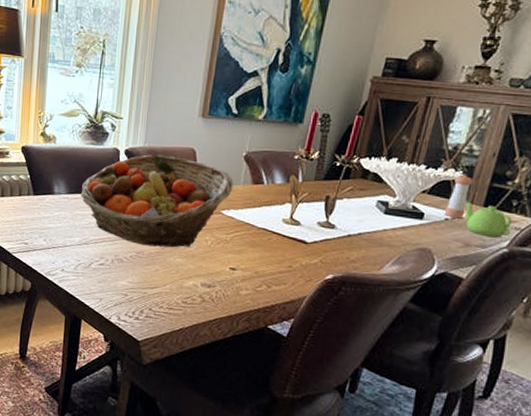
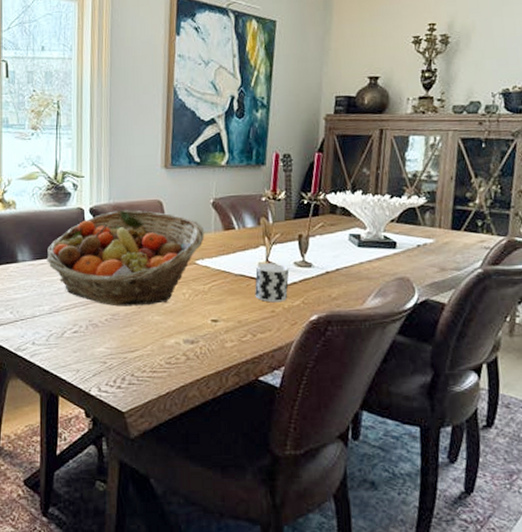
cup: none [275,220,312,259] -> present [255,263,289,303]
pepper shaker: present [444,174,473,219] -> none [415,200,437,244]
teapot: present [465,200,512,238] -> none [434,224,482,259]

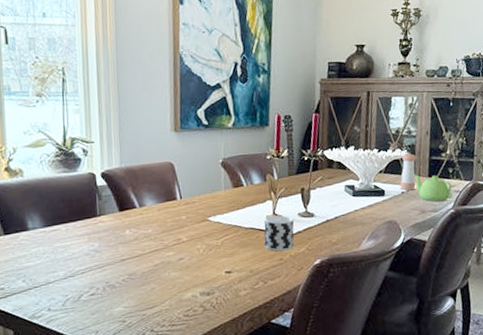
fruit basket: present [46,210,205,307] -> none [58,172,216,267]
pepper shaker: none [415,200,437,244] -> present [400,152,416,191]
teapot: none [434,224,482,259] -> present [414,173,453,202]

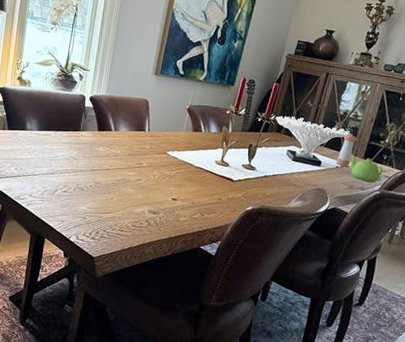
cup: present [264,215,294,252] -> none [208,161,238,193]

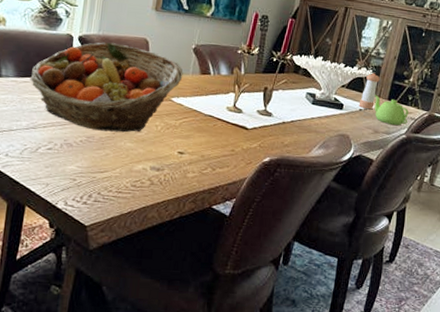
fruit basket: none [49,102,178,180] -> present [30,42,183,133]

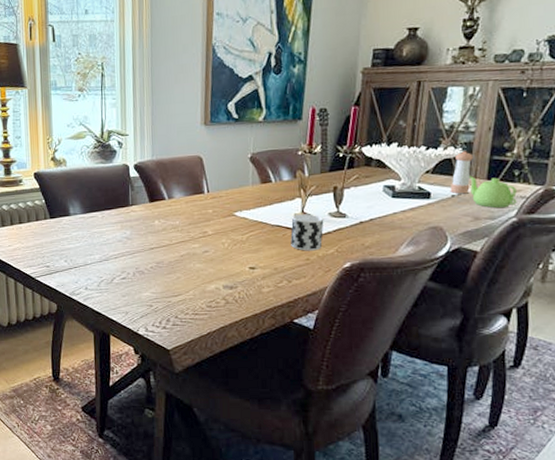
fruit basket: present [30,42,183,133] -> none [96,165,243,255]
cup: none [219,107,252,144] -> present [290,214,324,251]

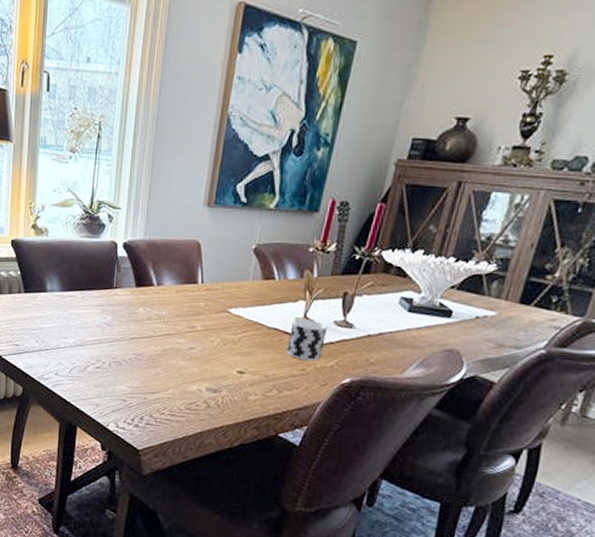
pepper shaker: present [450,151,473,194] -> none [474,268,508,317]
teapot: present [469,175,517,209] -> none [498,296,551,338]

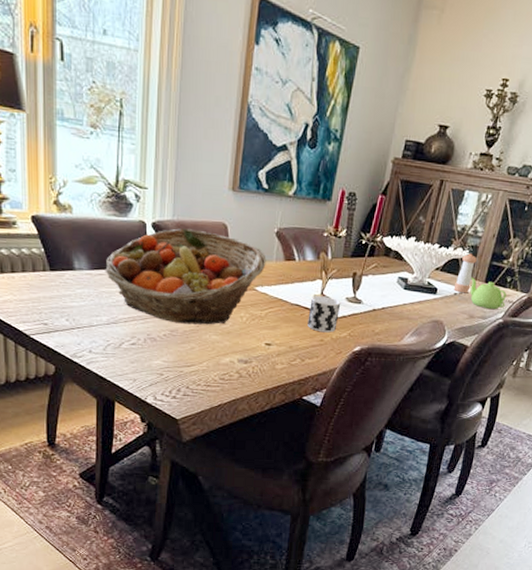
fruit basket: none [75,248,242,350] -> present [105,228,266,325]
pepper shaker: none [474,268,508,317] -> present [453,253,477,294]
teapot: none [498,296,551,338] -> present [470,276,507,310]

